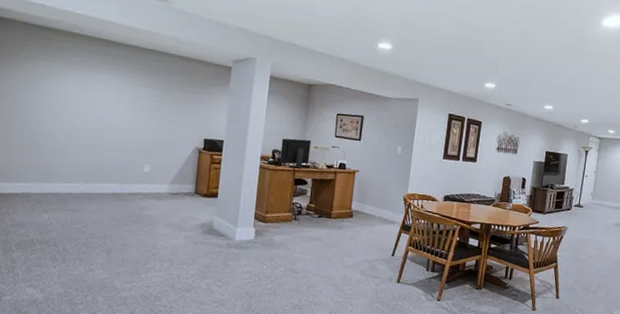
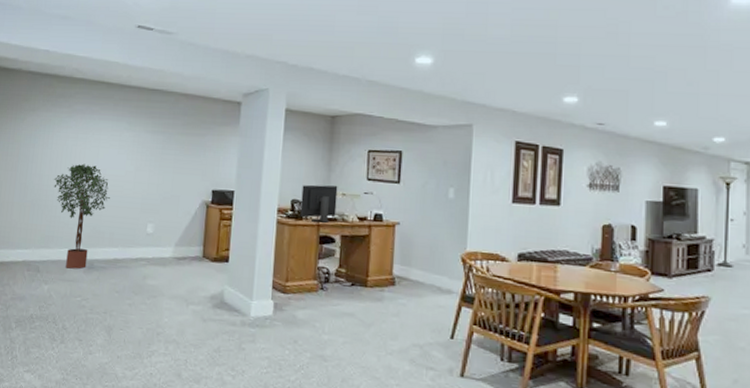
potted tree: none [52,110,110,201] -> present [53,163,111,270]

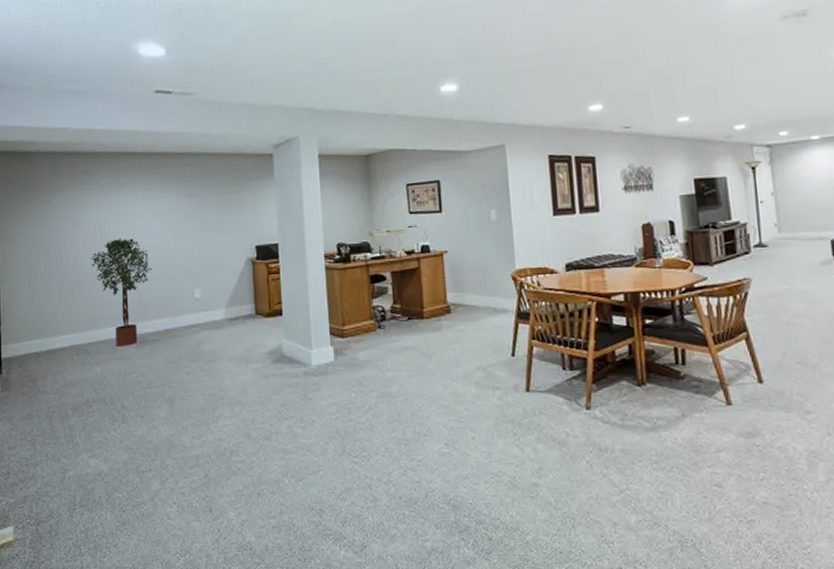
computer monitor: present [300,184,338,223] -> none [346,223,383,262]

